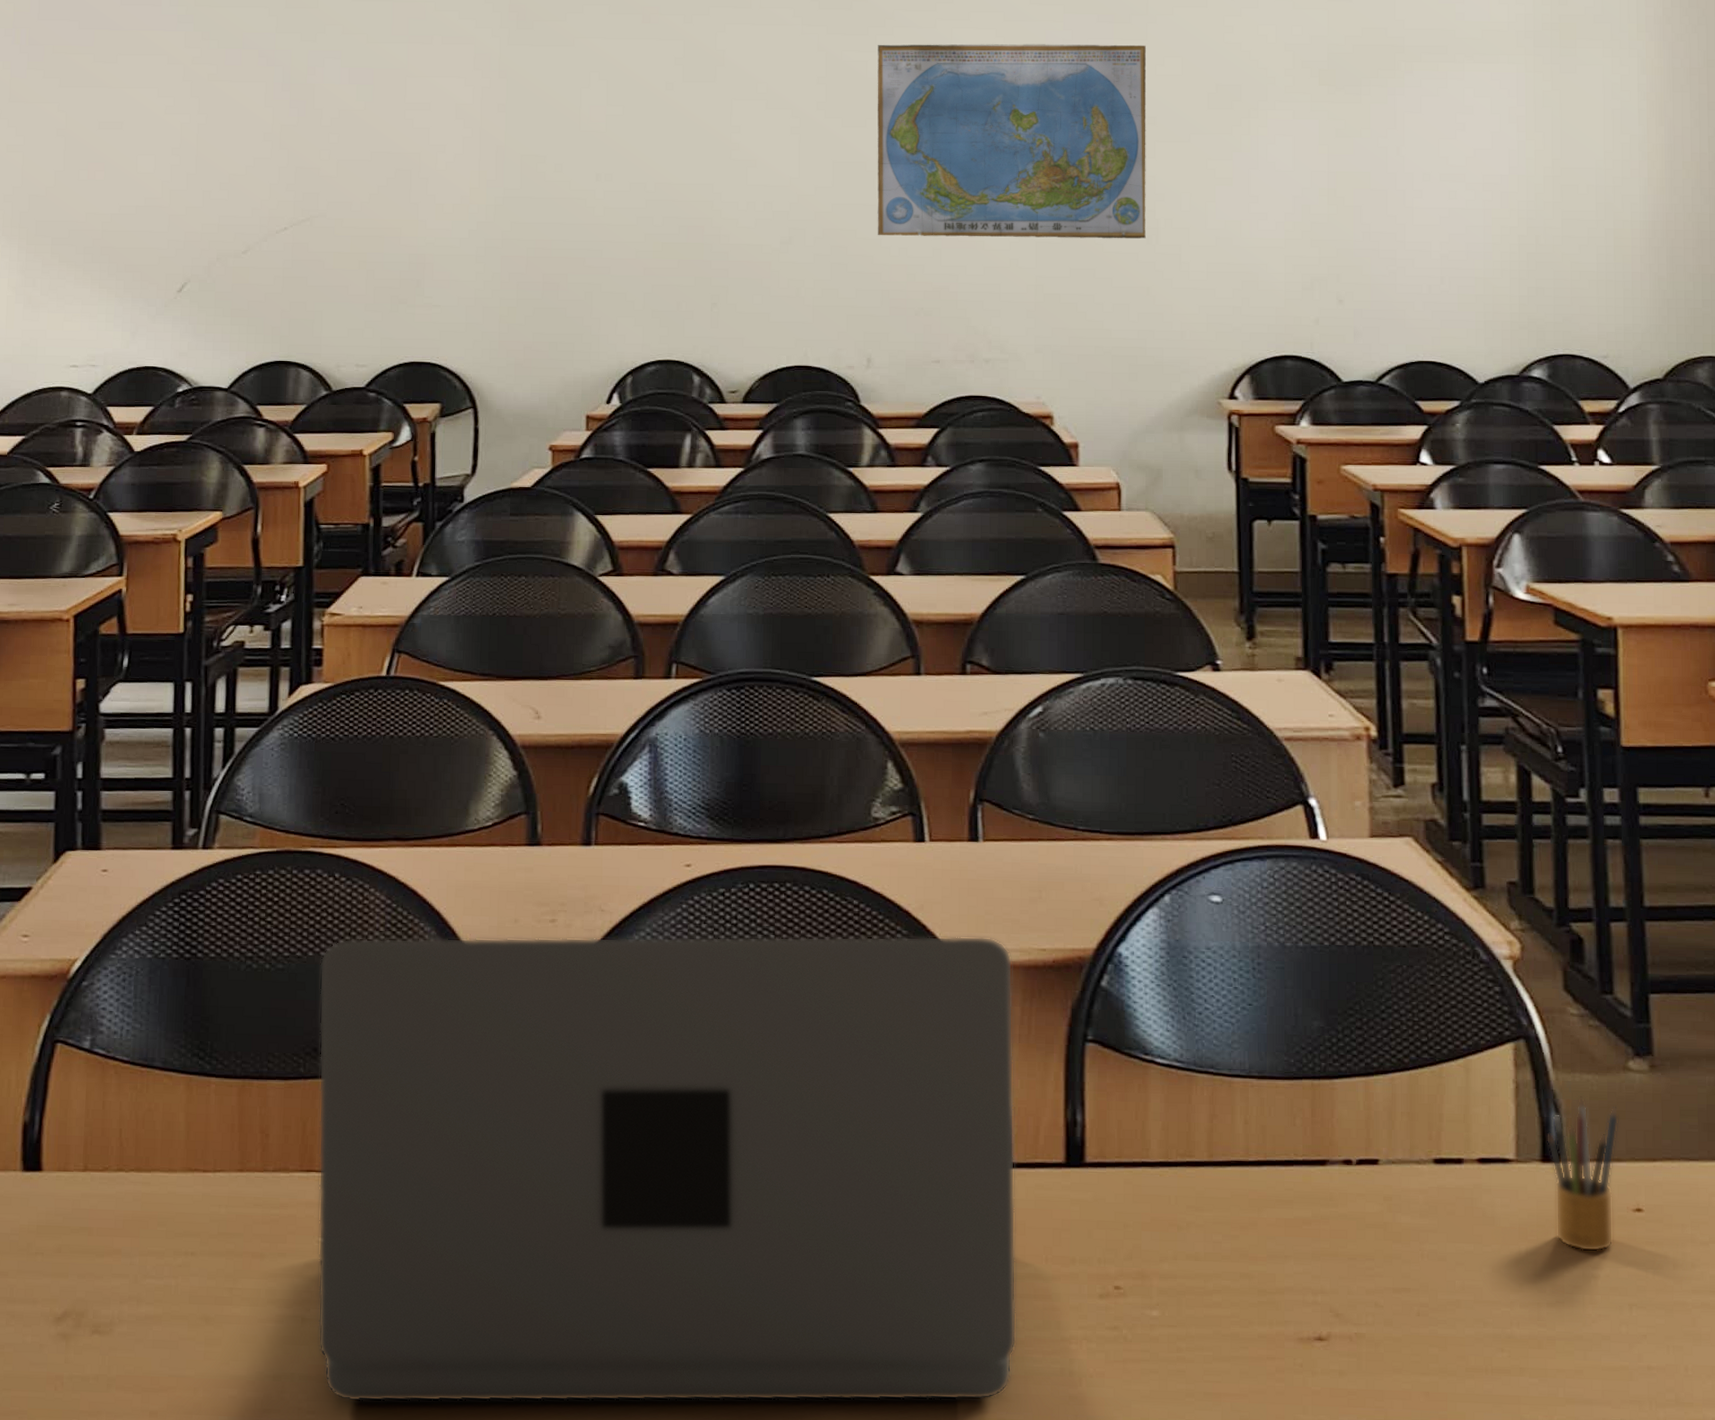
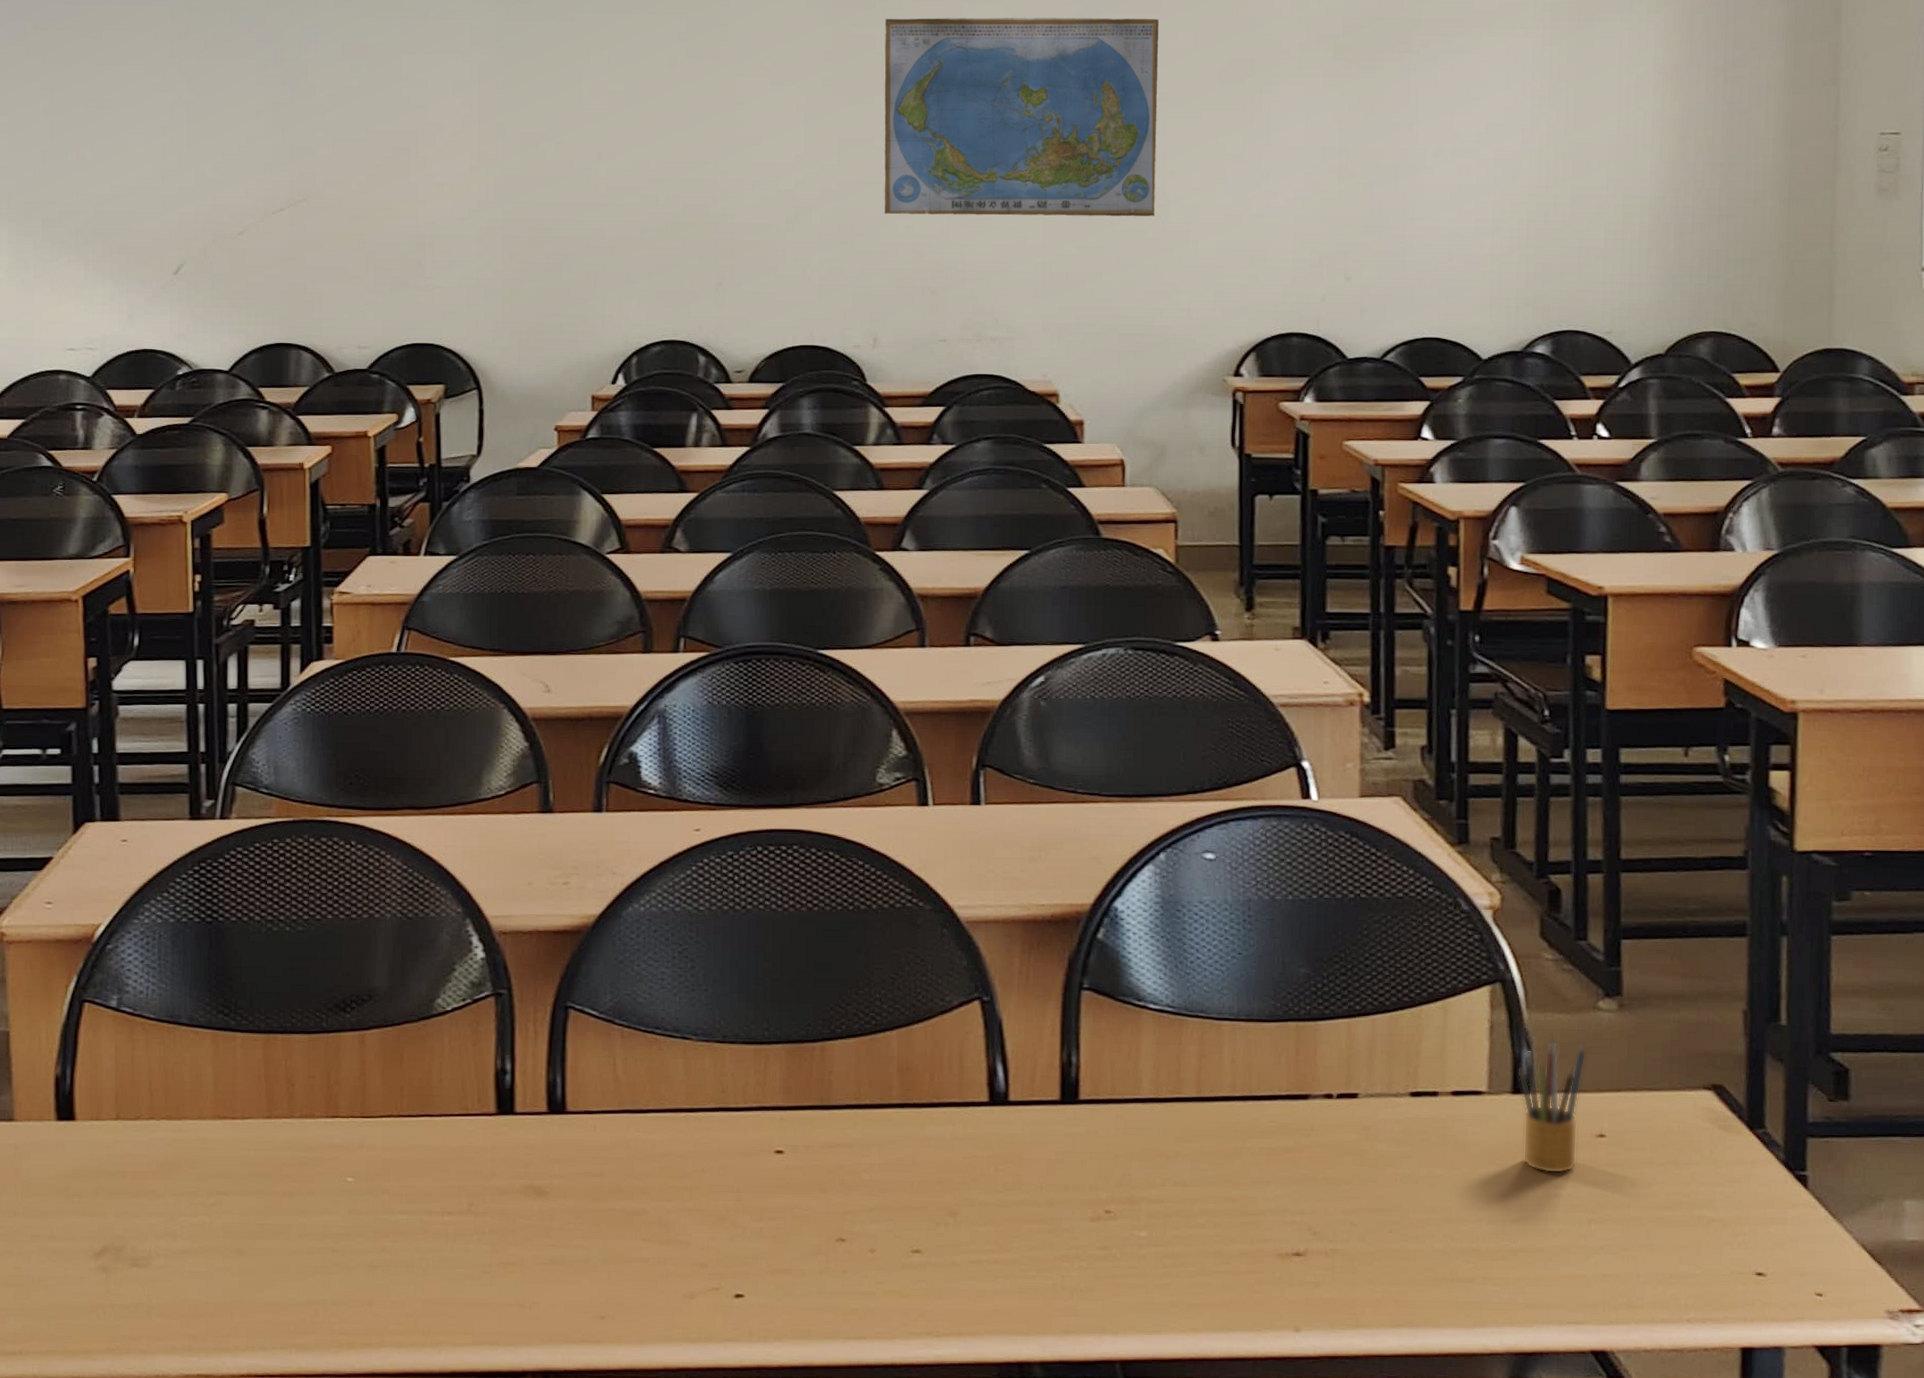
laptop: present [317,936,1017,1402] -> none [339,893,1013,1324]

